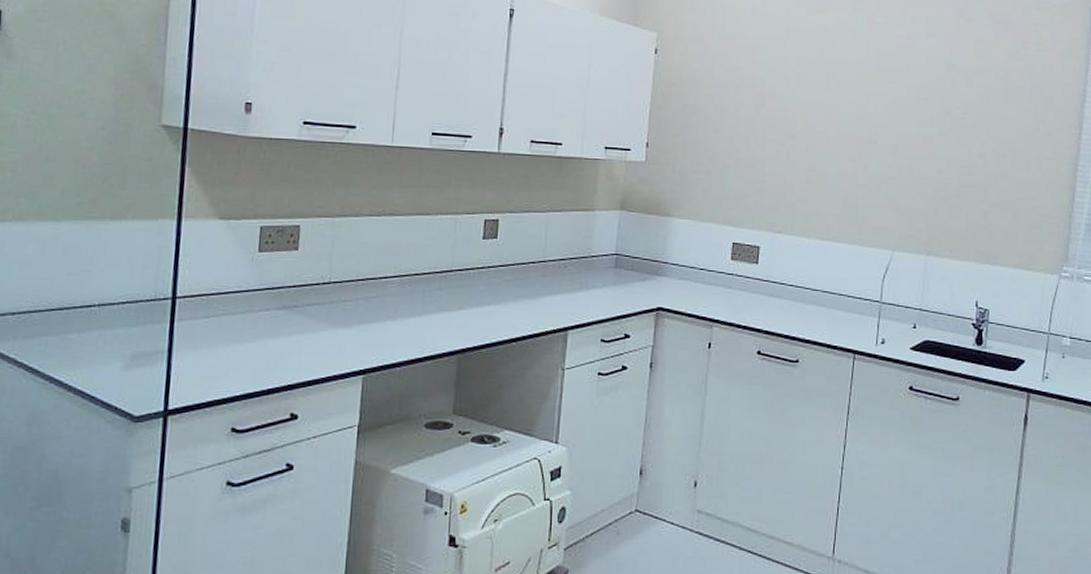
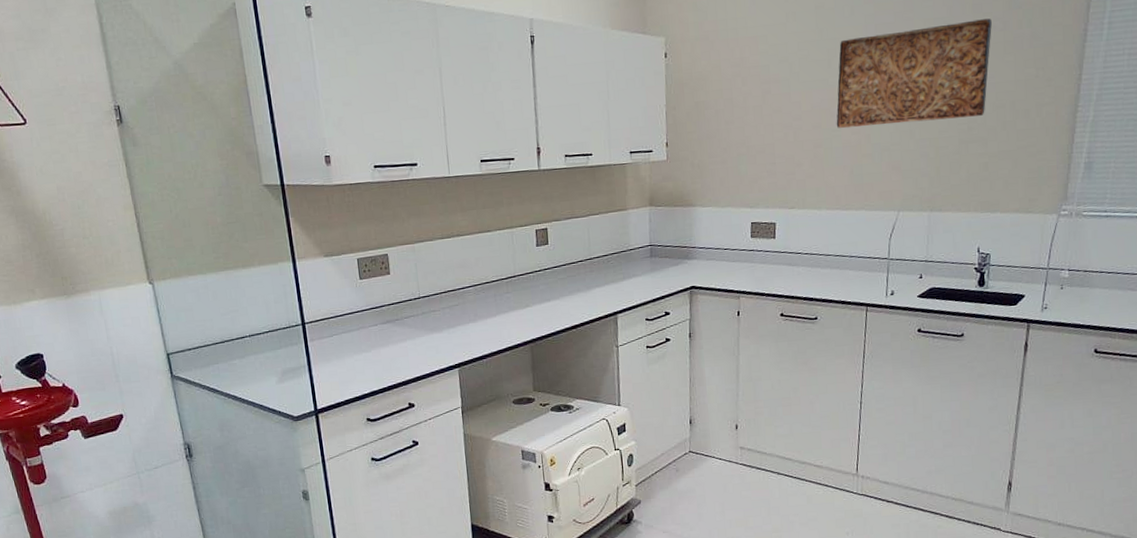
relief panel: none [832,63,994,161] -> present [836,18,992,129]

